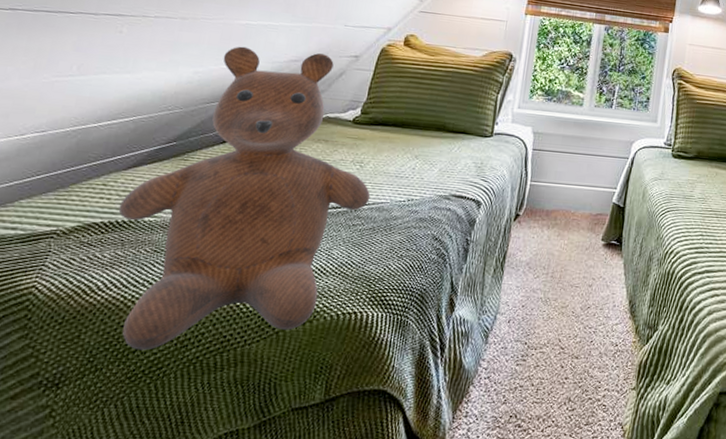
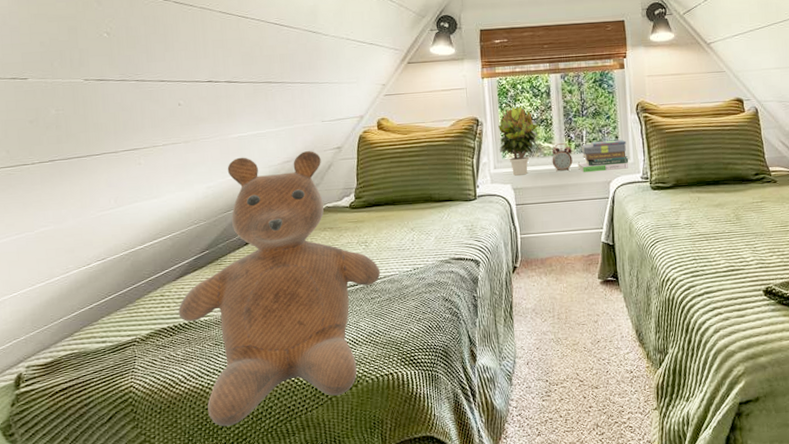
potted plant: none [527,49,572,121] -> present [498,106,541,177]
alarm clock: none [578,94,601,125] -> present [552,143,573,173]
books: none [603,98,657,132] -> present [577,139,629,173]

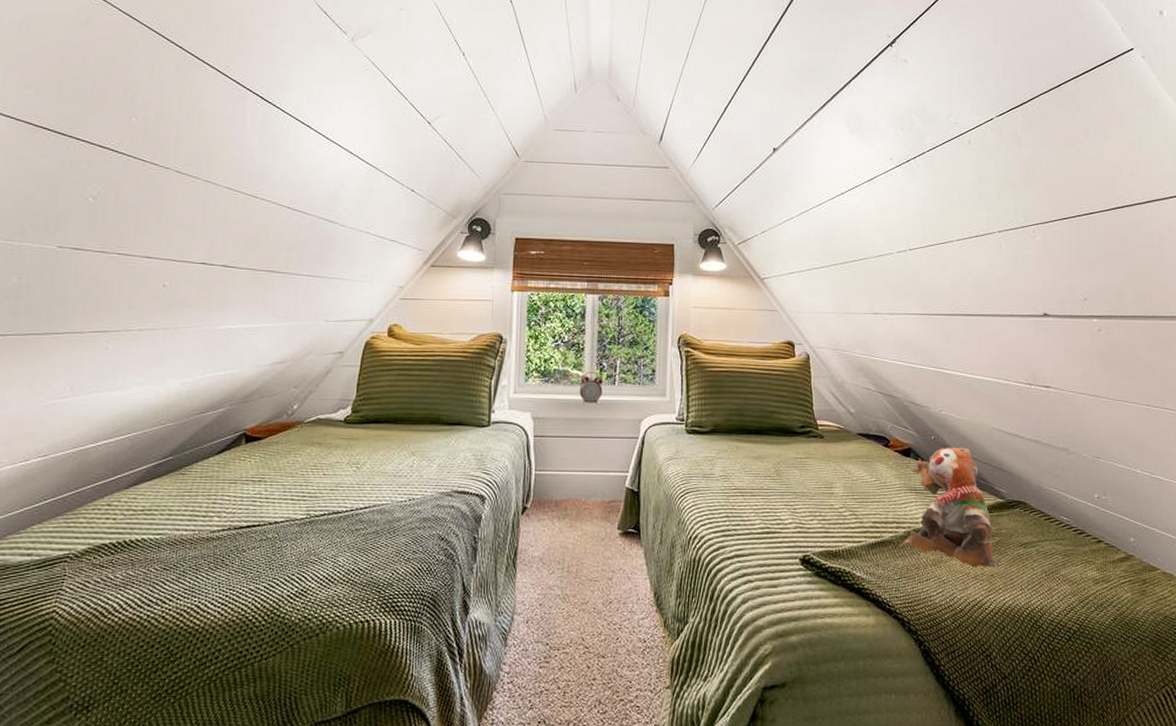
teddy bear: present [178,151,381,427] -> none [125,352,371,670]
potted plant: present [498,106,541,177] -> none [522,326,570,405]
books: present [577,139,629,173] -> none [607,373,665,408]

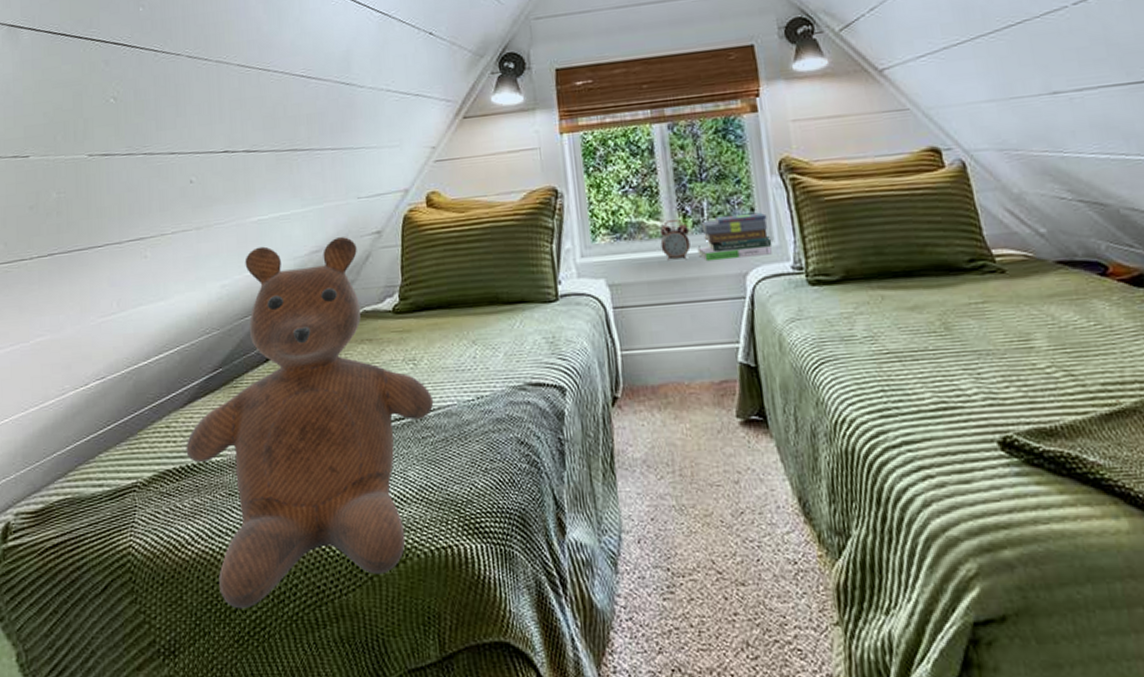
teddy bear: none [125,352,371,670] -> present [186,237,434,609]
books: none [607,373,665,408] -> present [697,212,773,262]

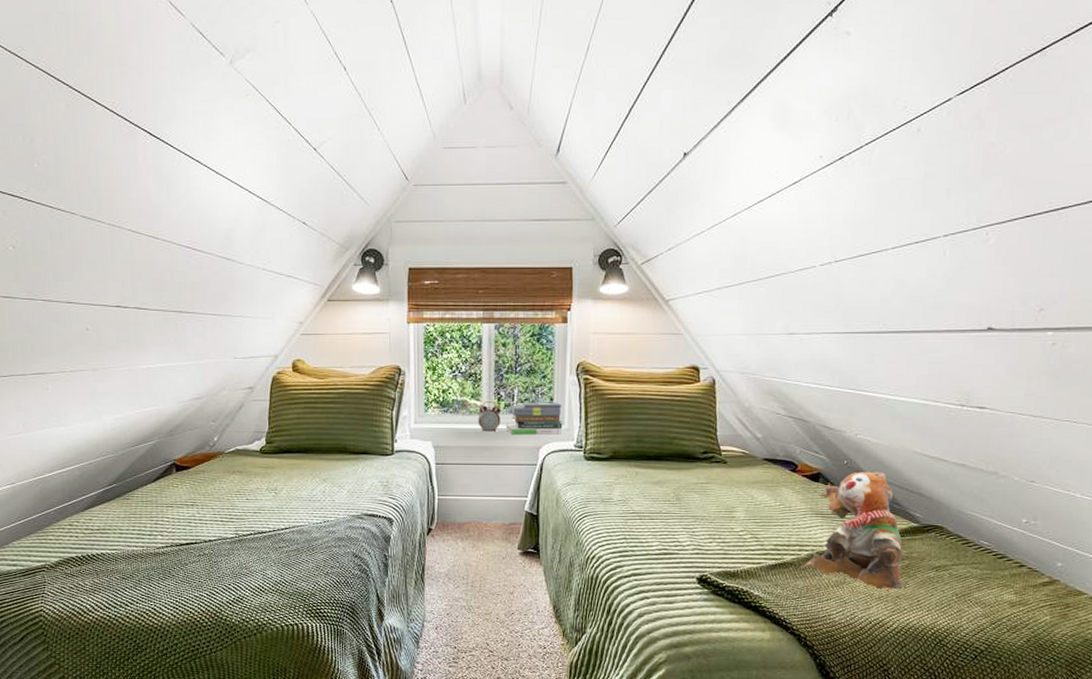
teddy bear: present [186,237,434,609] -> none [86,389,290,658]

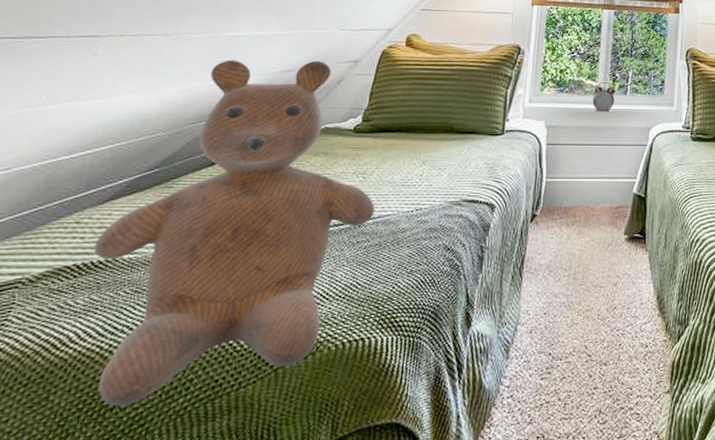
teddy bear: none [86,389,290,658] -> present [93,59,376,407]
books: present [505,402,563,436] -> none [619,83,672,117]

